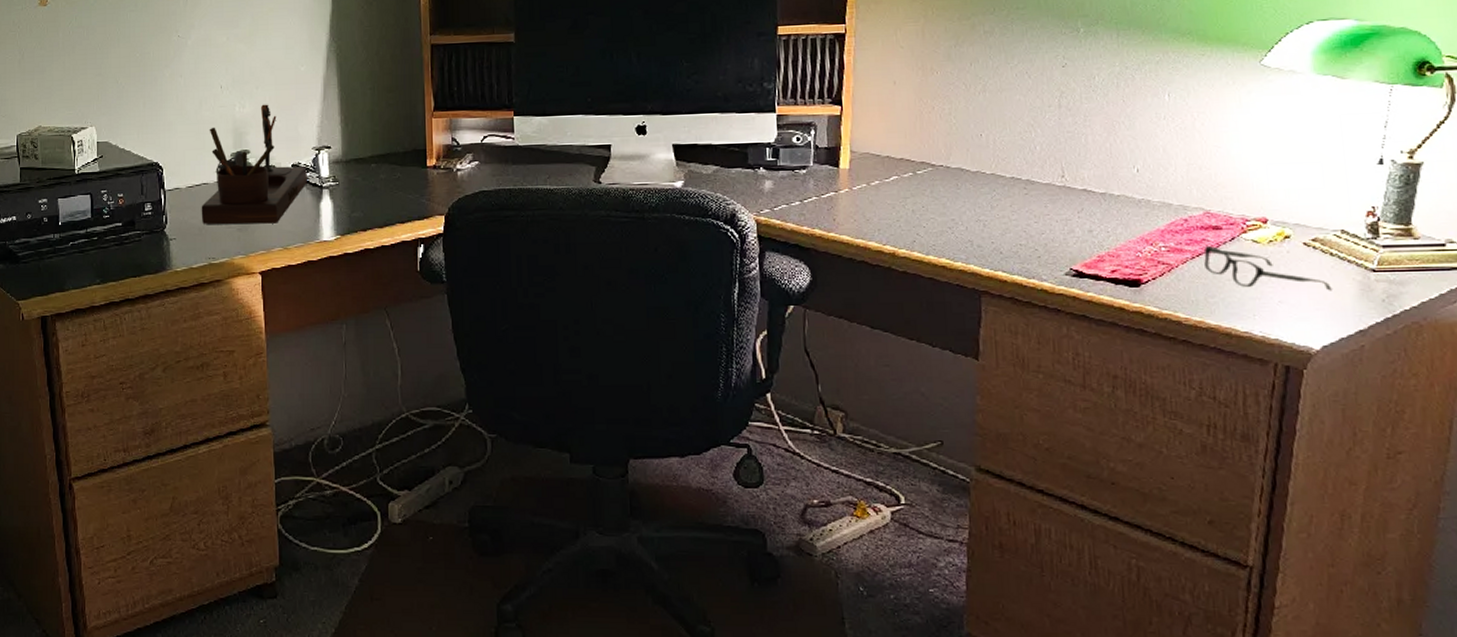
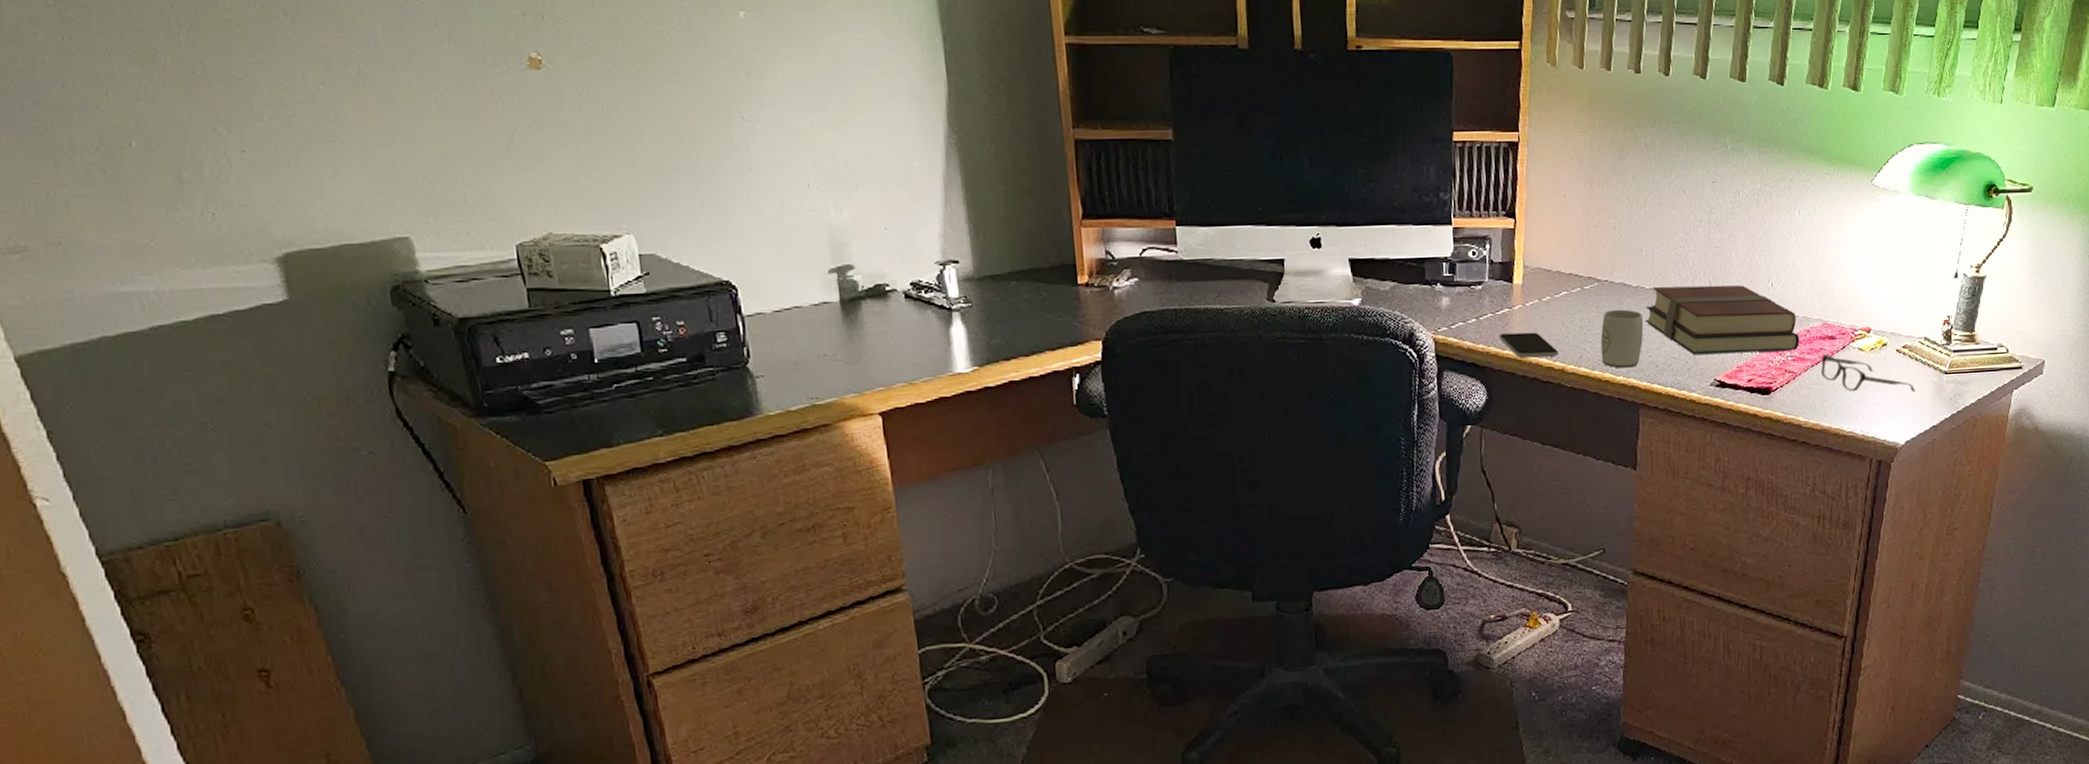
desk organizer: present [201,104,307,225] -> none [794,208,932,357]
smartphone: none [825,215,890,241] -> present [1499,332,1559,358]
mug: none [935,194,985,254] -> present [1600,309,1644,368]
books: none [986,170,1176,242] -> present [1645,285,1800,354]

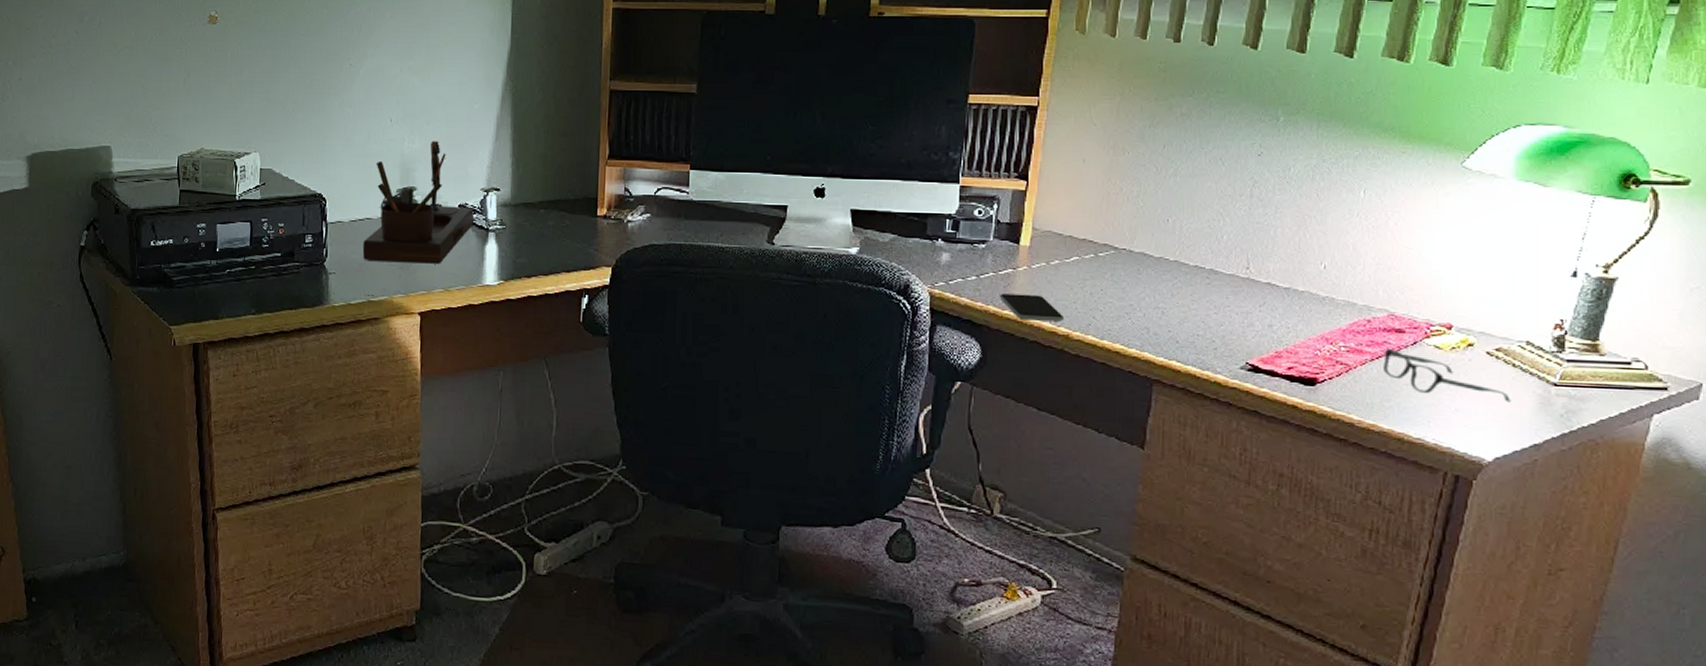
desk organizer: none [794,208,932,357] -> present [362,141,474,264]
mug: present [1600,309,1644,368] -> none [1112,279,1165,341]
books: present [1645,285,1800,354] -> none [1166,259,1358,341]

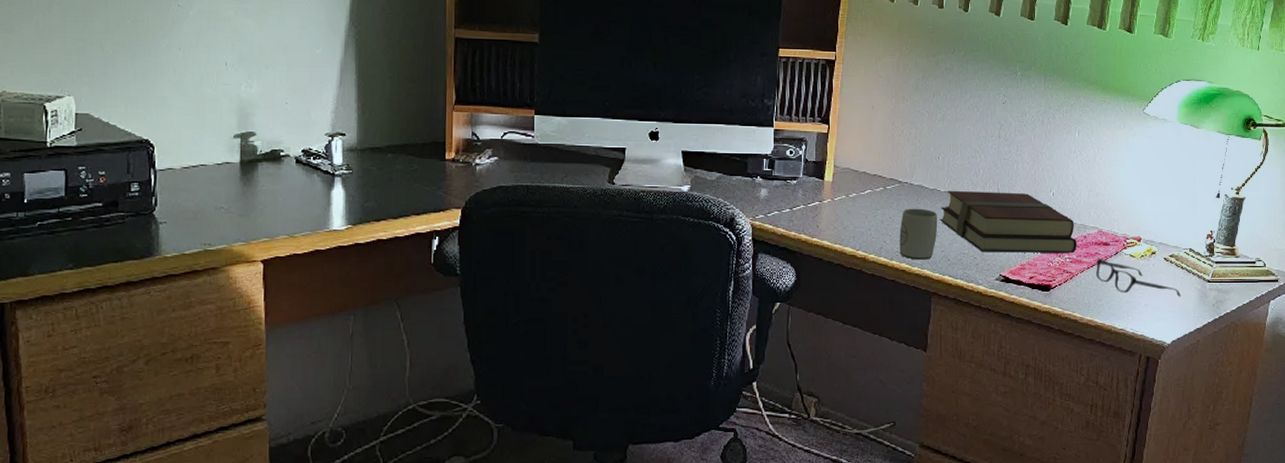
desk organizer: present [362,141,474,264] -> none [197,85,318,210]
smartphone: present [1000,293,1065,322] -> none [810,223,862,246]
mug: none [1112,279,1165,341] -> present [899,208,938,260]
books: none [1166,259,1358,341] -> present [939,190,1077,254]

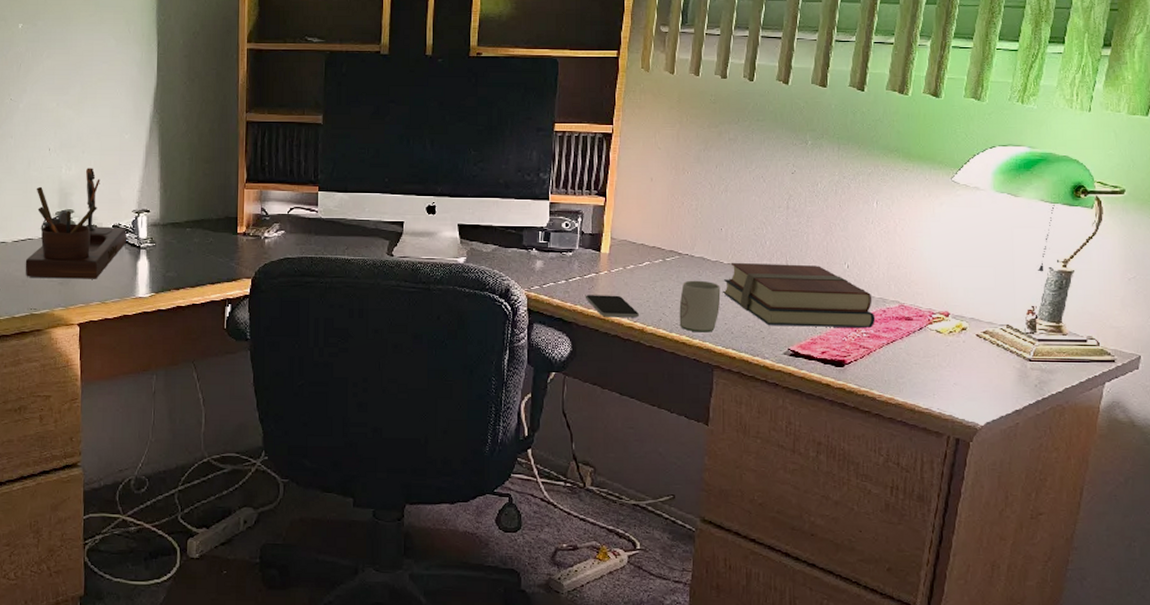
desk organizer: none [197,85,318,210] -> present [25,168,127,279]
smartphone: none [810,223,862,246] -> present [586,295,640,318]
eyeglasses: present [1096,258,1182,297] -> none [897,333,998,376]

